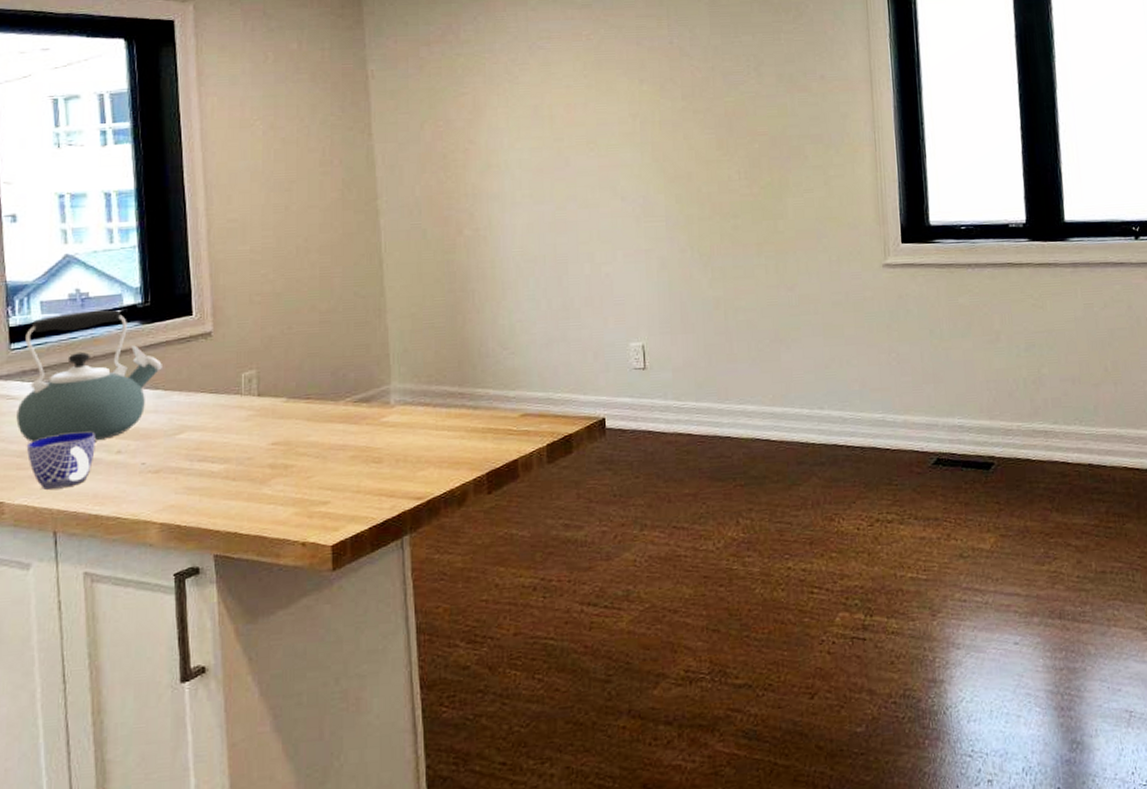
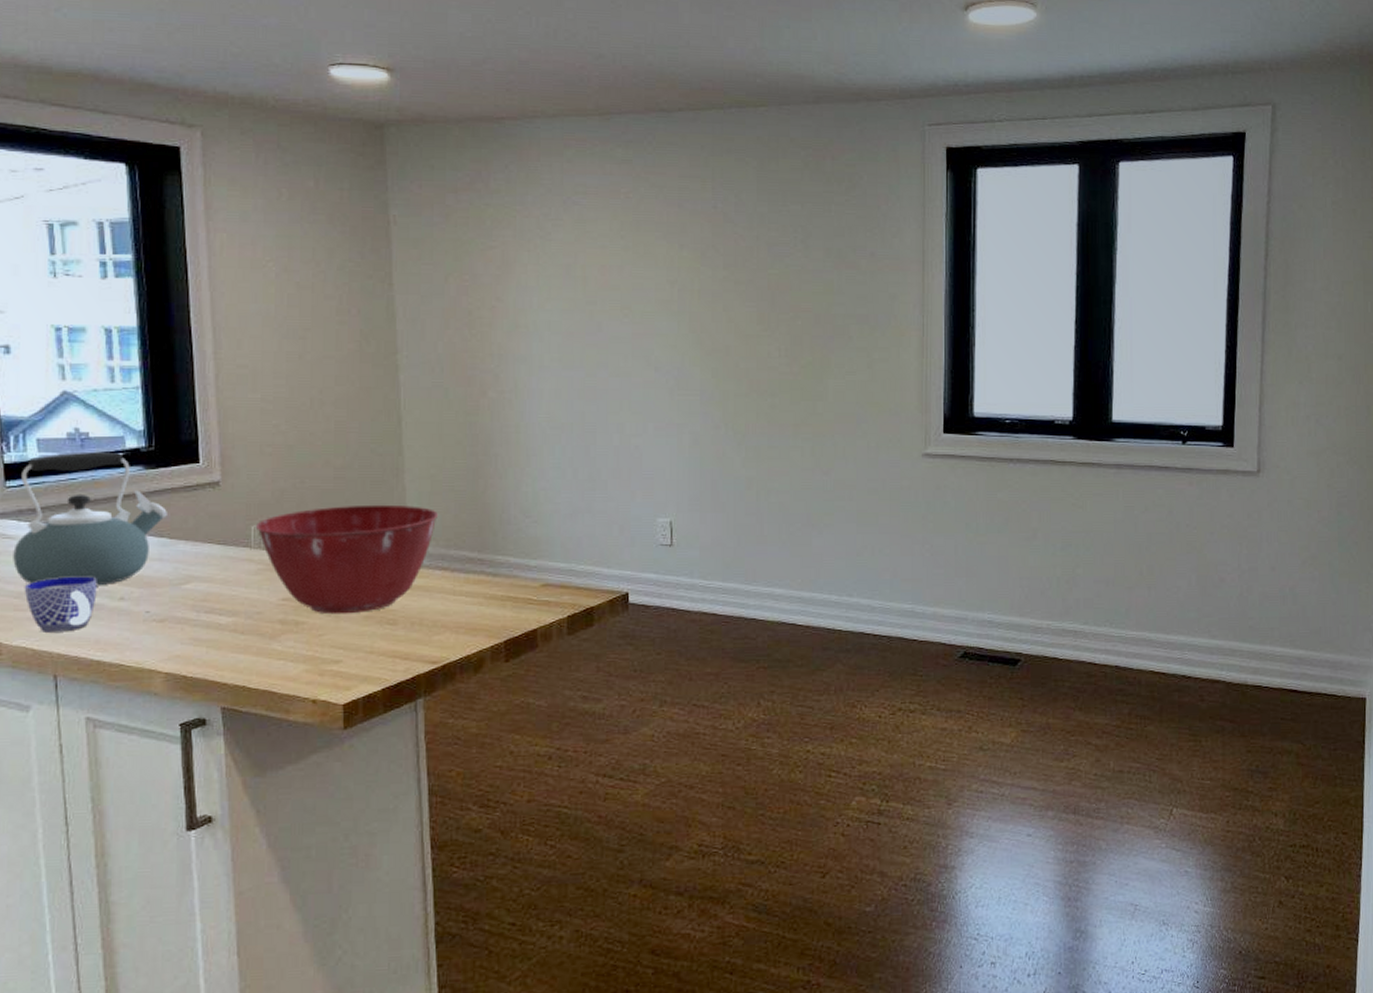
mixing bowl: none [245,344,420,456] -> present [255,504,439,615]

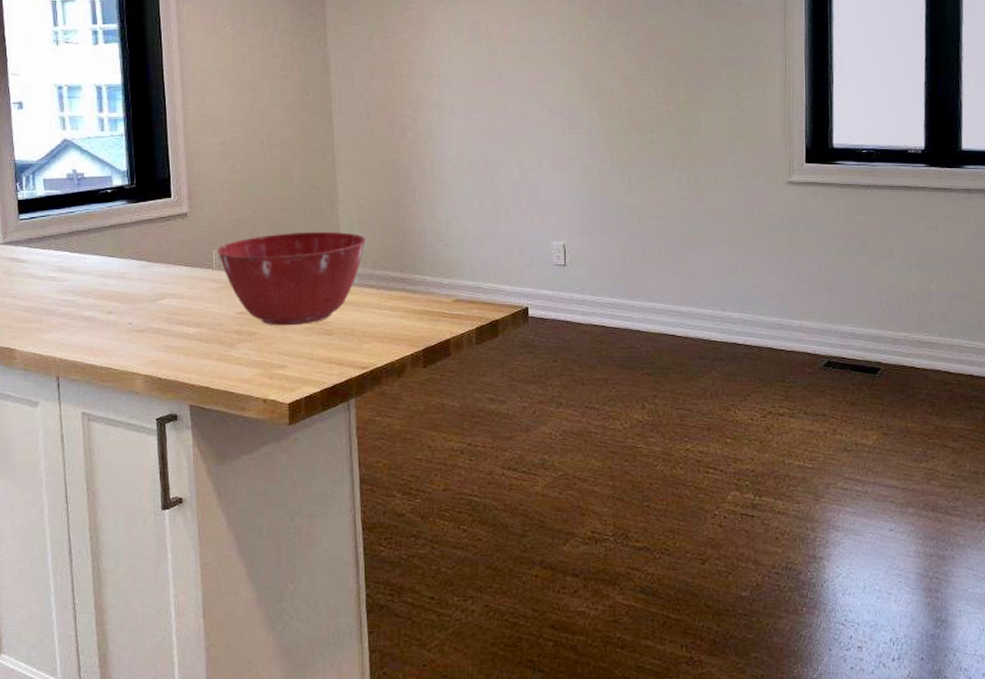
kettle: present [13,451,167,586] -> none [25,189,146,302]
cup: present [24,576,97,632] -> none [33,293,90,341]

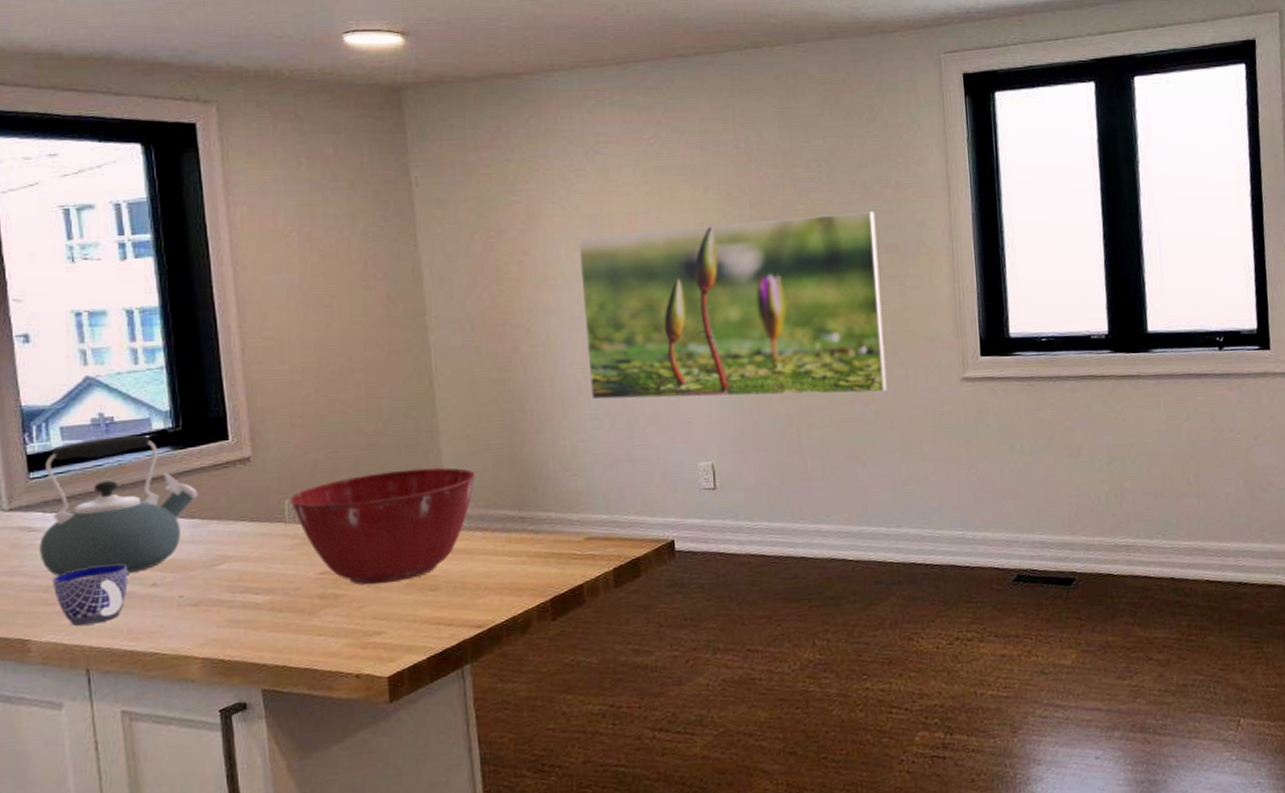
kettle: none [25,189,146,302] -> present [39,435,198,577]
cup: none [33,293,90,341] -> present [52,564,128,626]
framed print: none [459,29,720,191] -> present [578,211,887,400]

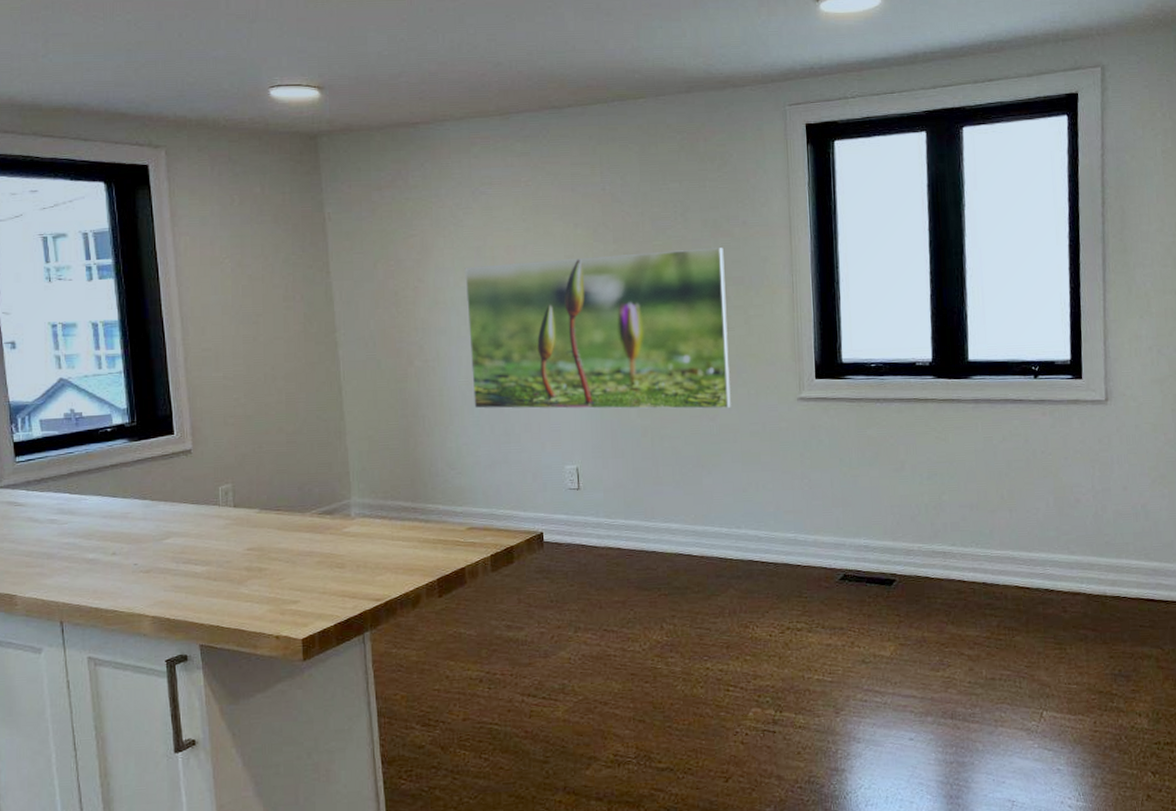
kettle: present [39,435,198,577] -> none [24,428,149,544]
cup: present [52,564,128,626] -> none [33,535,93,585]
mixing bowl: present [289,467,477,585] -> none [222,463,377,561]

